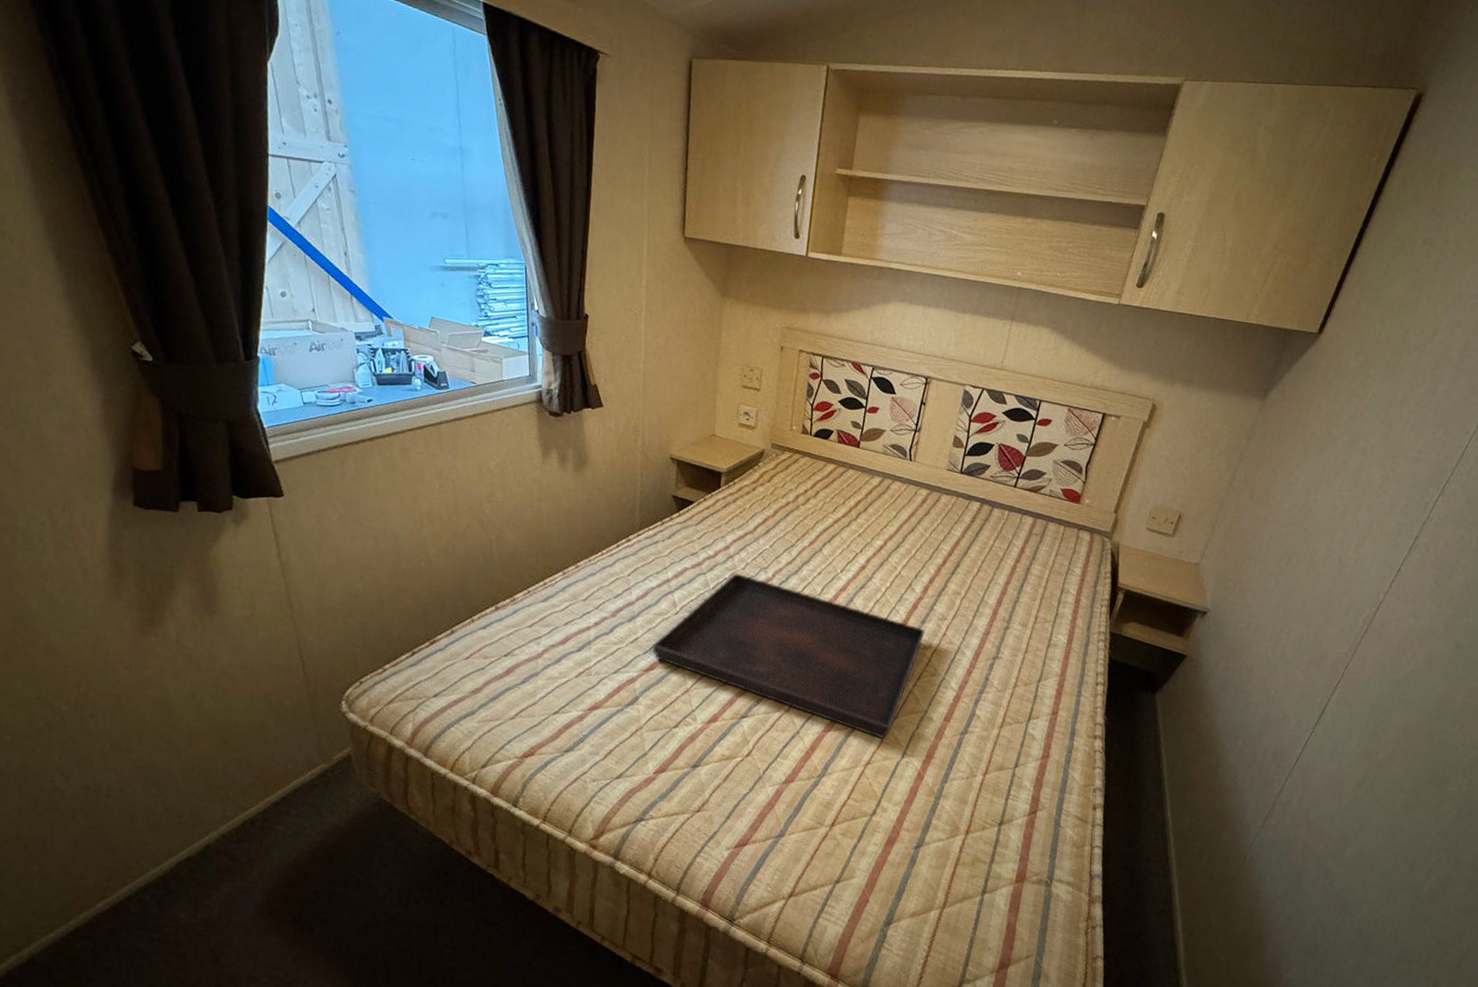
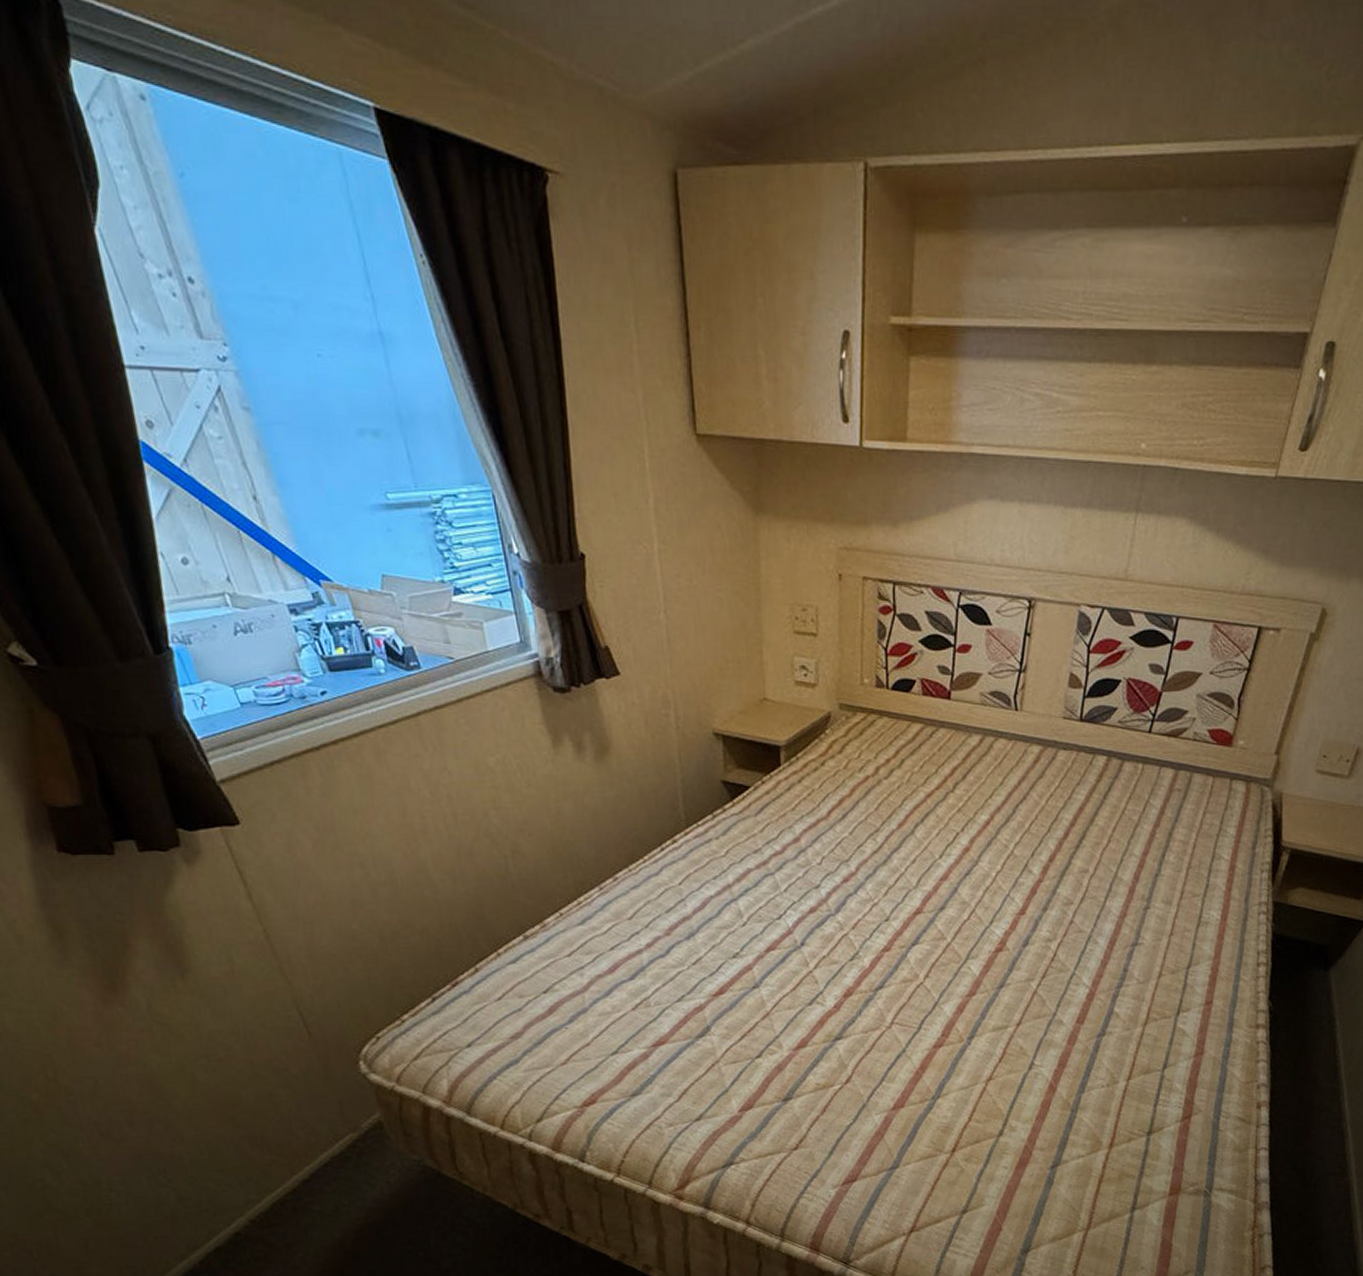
serving tray: present [652,573,925,738] -> none [720,870,1048,1049]

